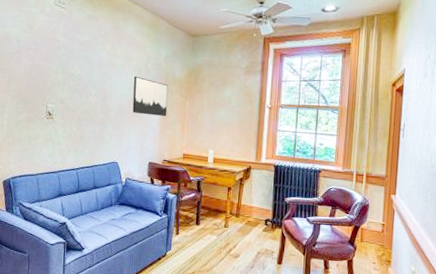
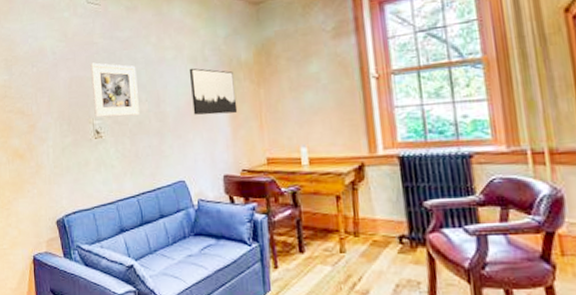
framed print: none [49,56,90,105] -> present [90,62,139,118]

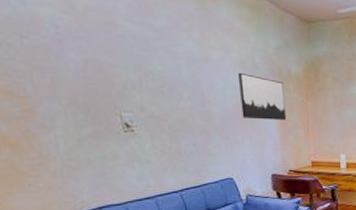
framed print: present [90,62,139,118] -> none [113,47,181,112]

